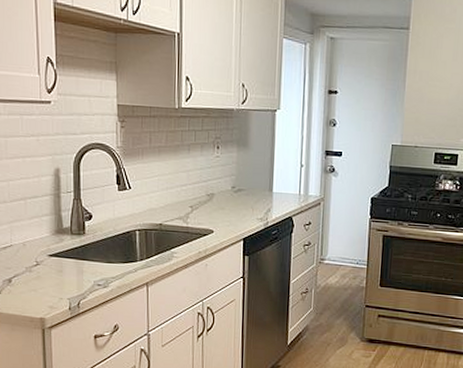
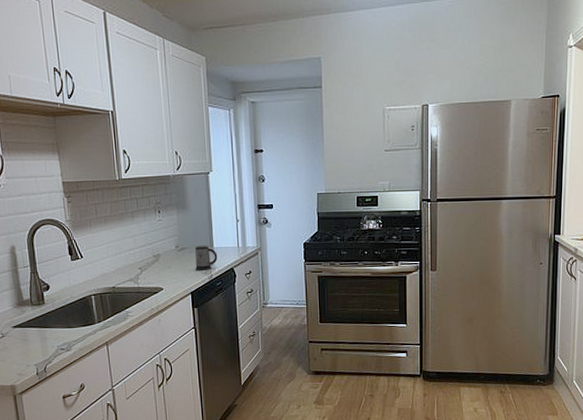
mug: none [251,188,276,216] -> present [194,245,218,270]

